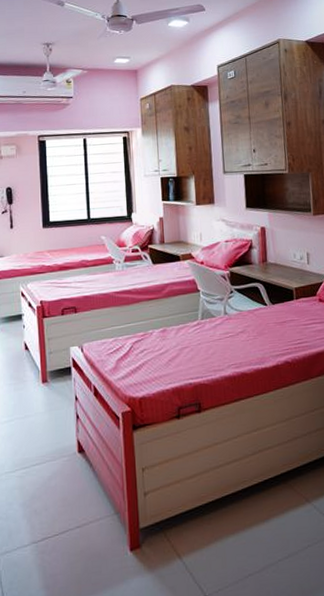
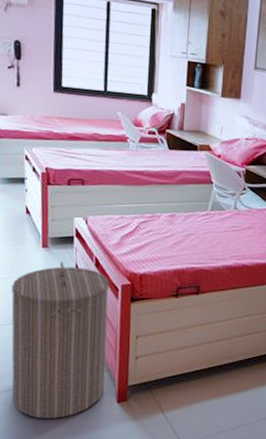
laundry hamper: none [16,395,115,579] -> present [11,262,109,418]

